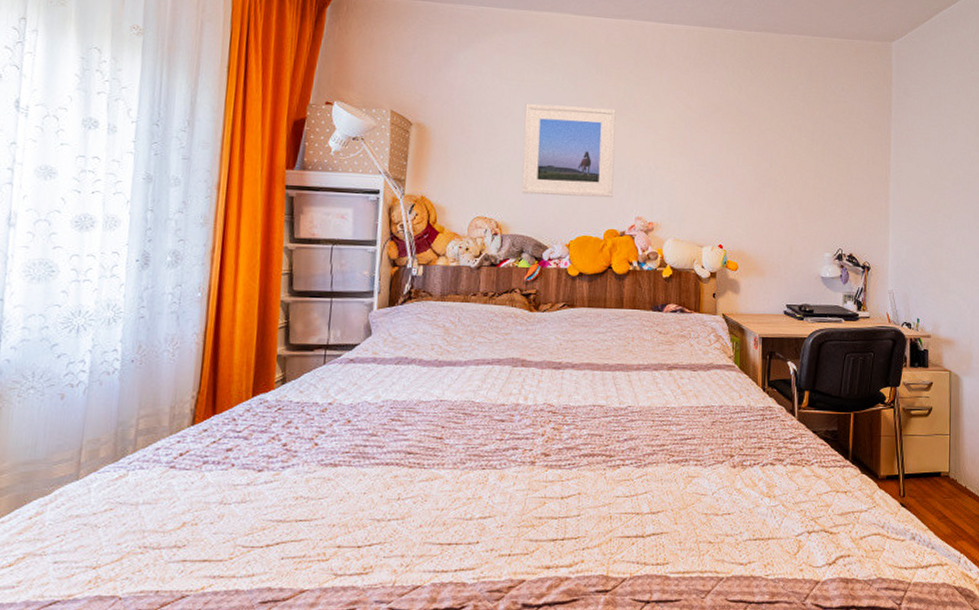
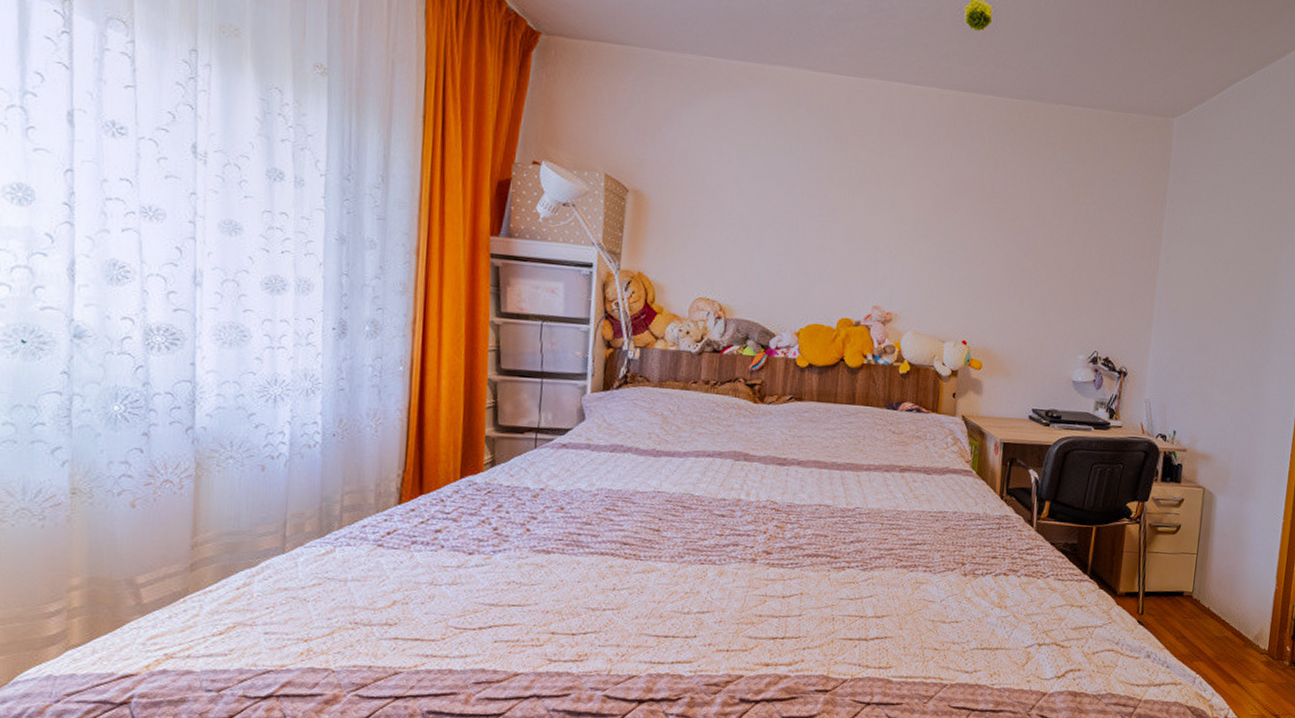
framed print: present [521,103,616,198] -> none [748,172,856,284]

